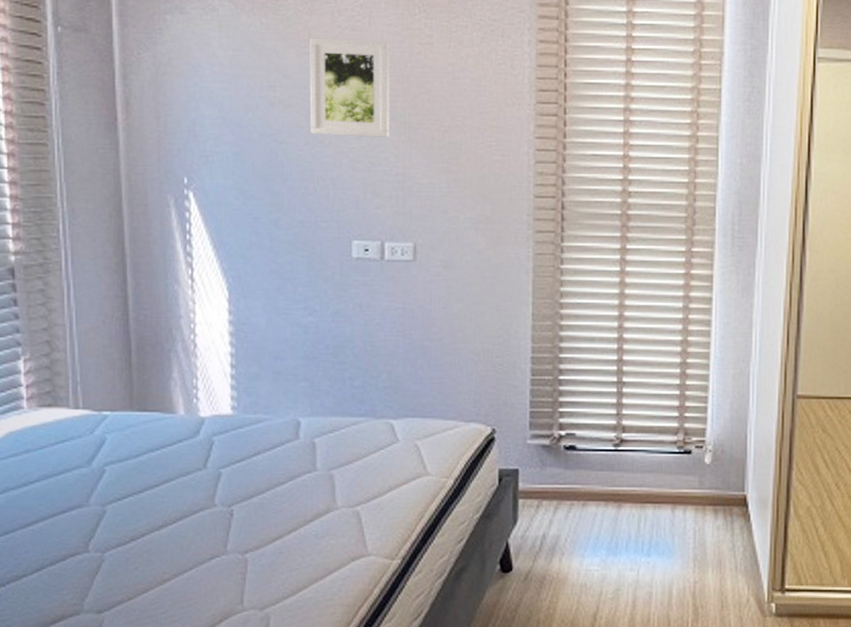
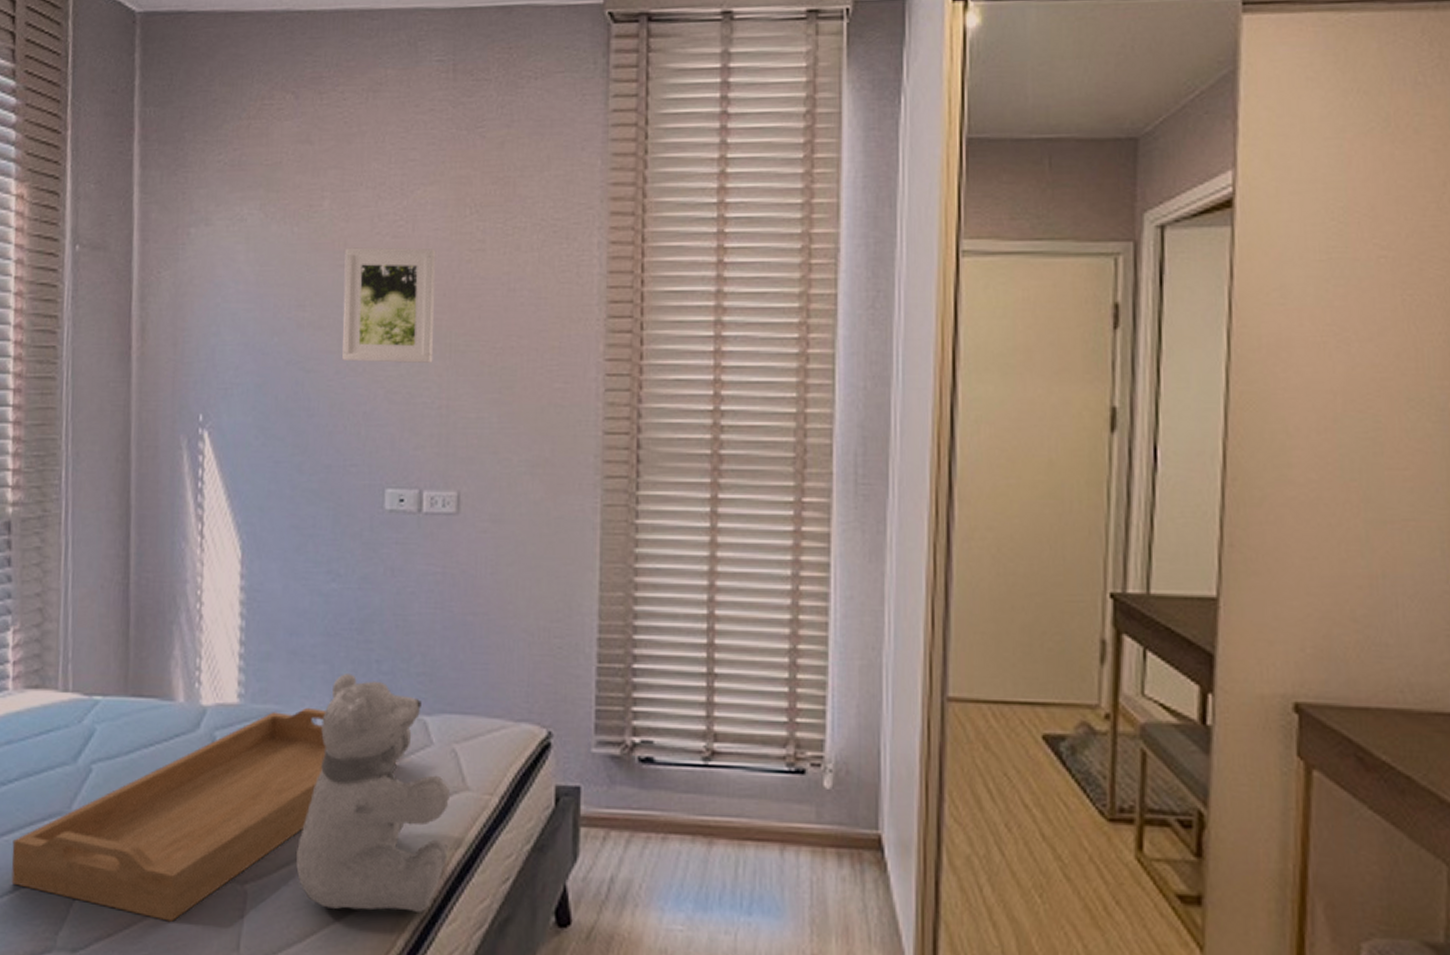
serving tray: none [37,416,369,585] -> present [11,707,397,922]
teddy bear: none [288,389,414,569] -> present [296,674,451,912]

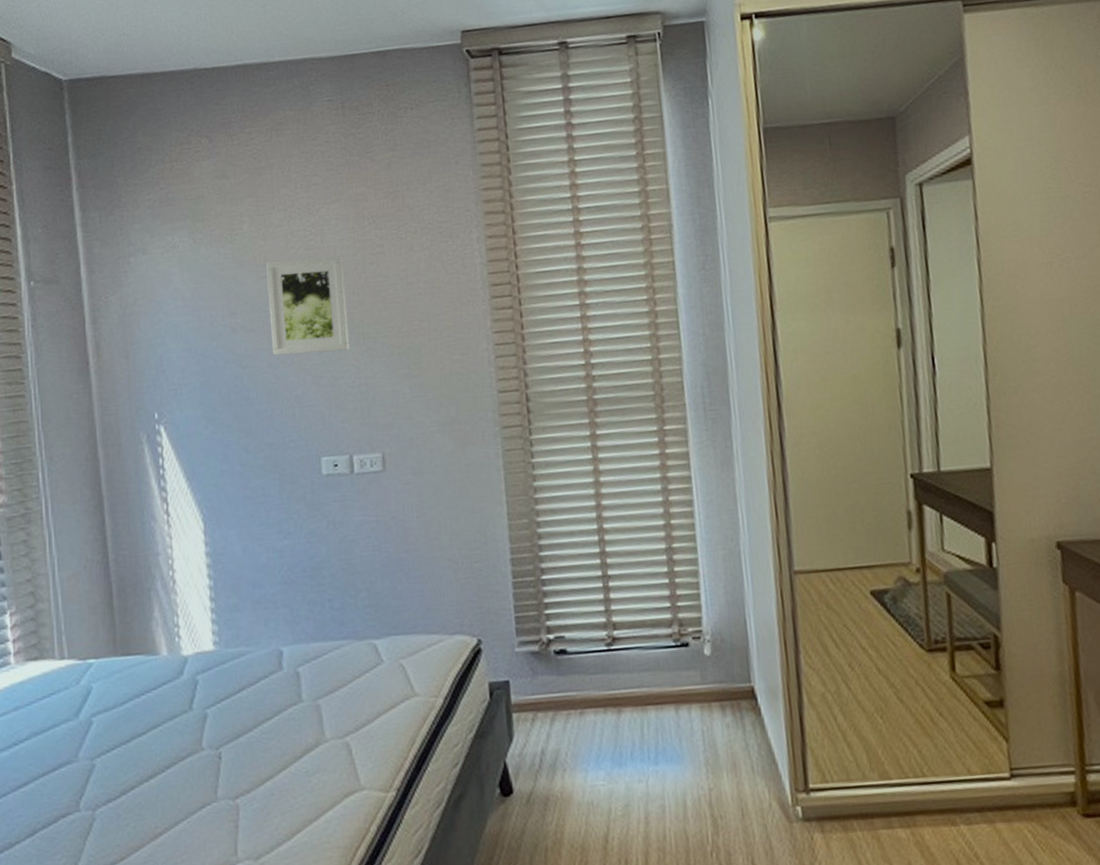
serving tray: present [11,707,397,922] -> none [29,645,355,840]
teddy bear: present [296,674,451,912] -> none [278,613,405,809]

